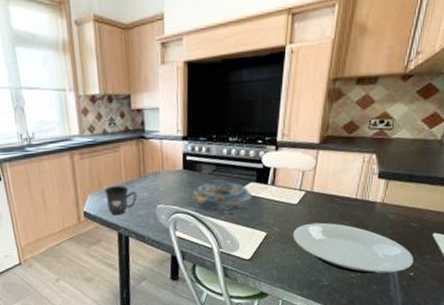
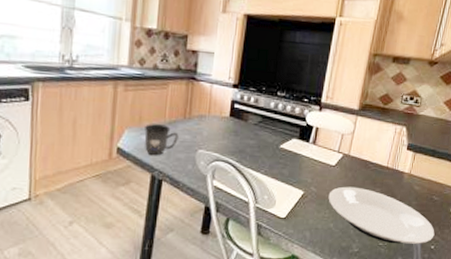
decorative bowl: present [192,182,253,213] -> none [235,134,294,167]

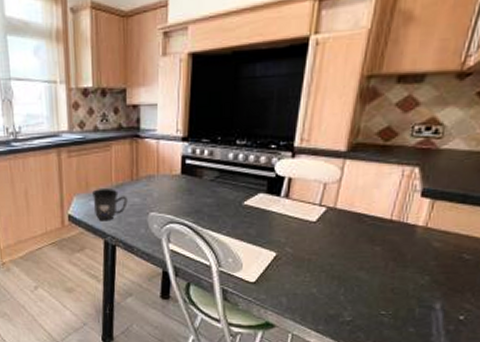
plate: present [328,186,435,244] -> none [308,245,466,313]

